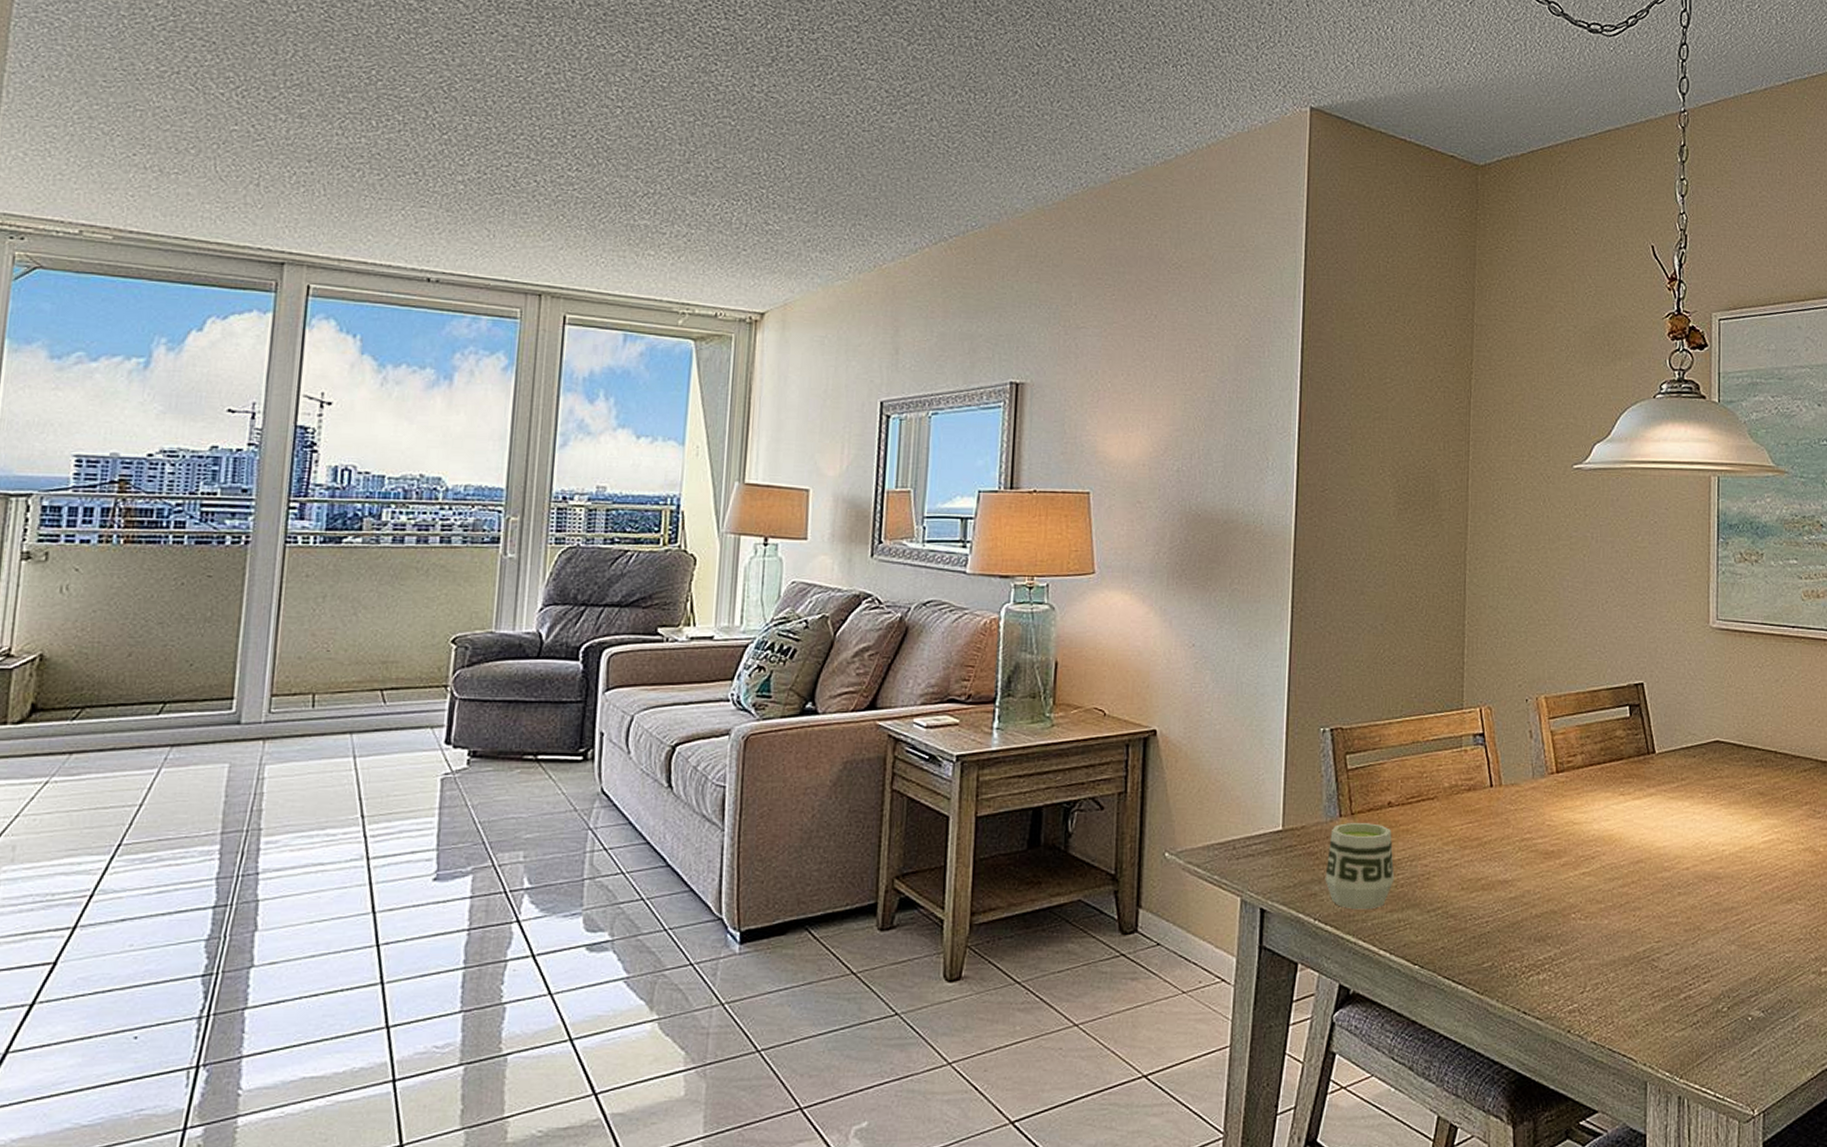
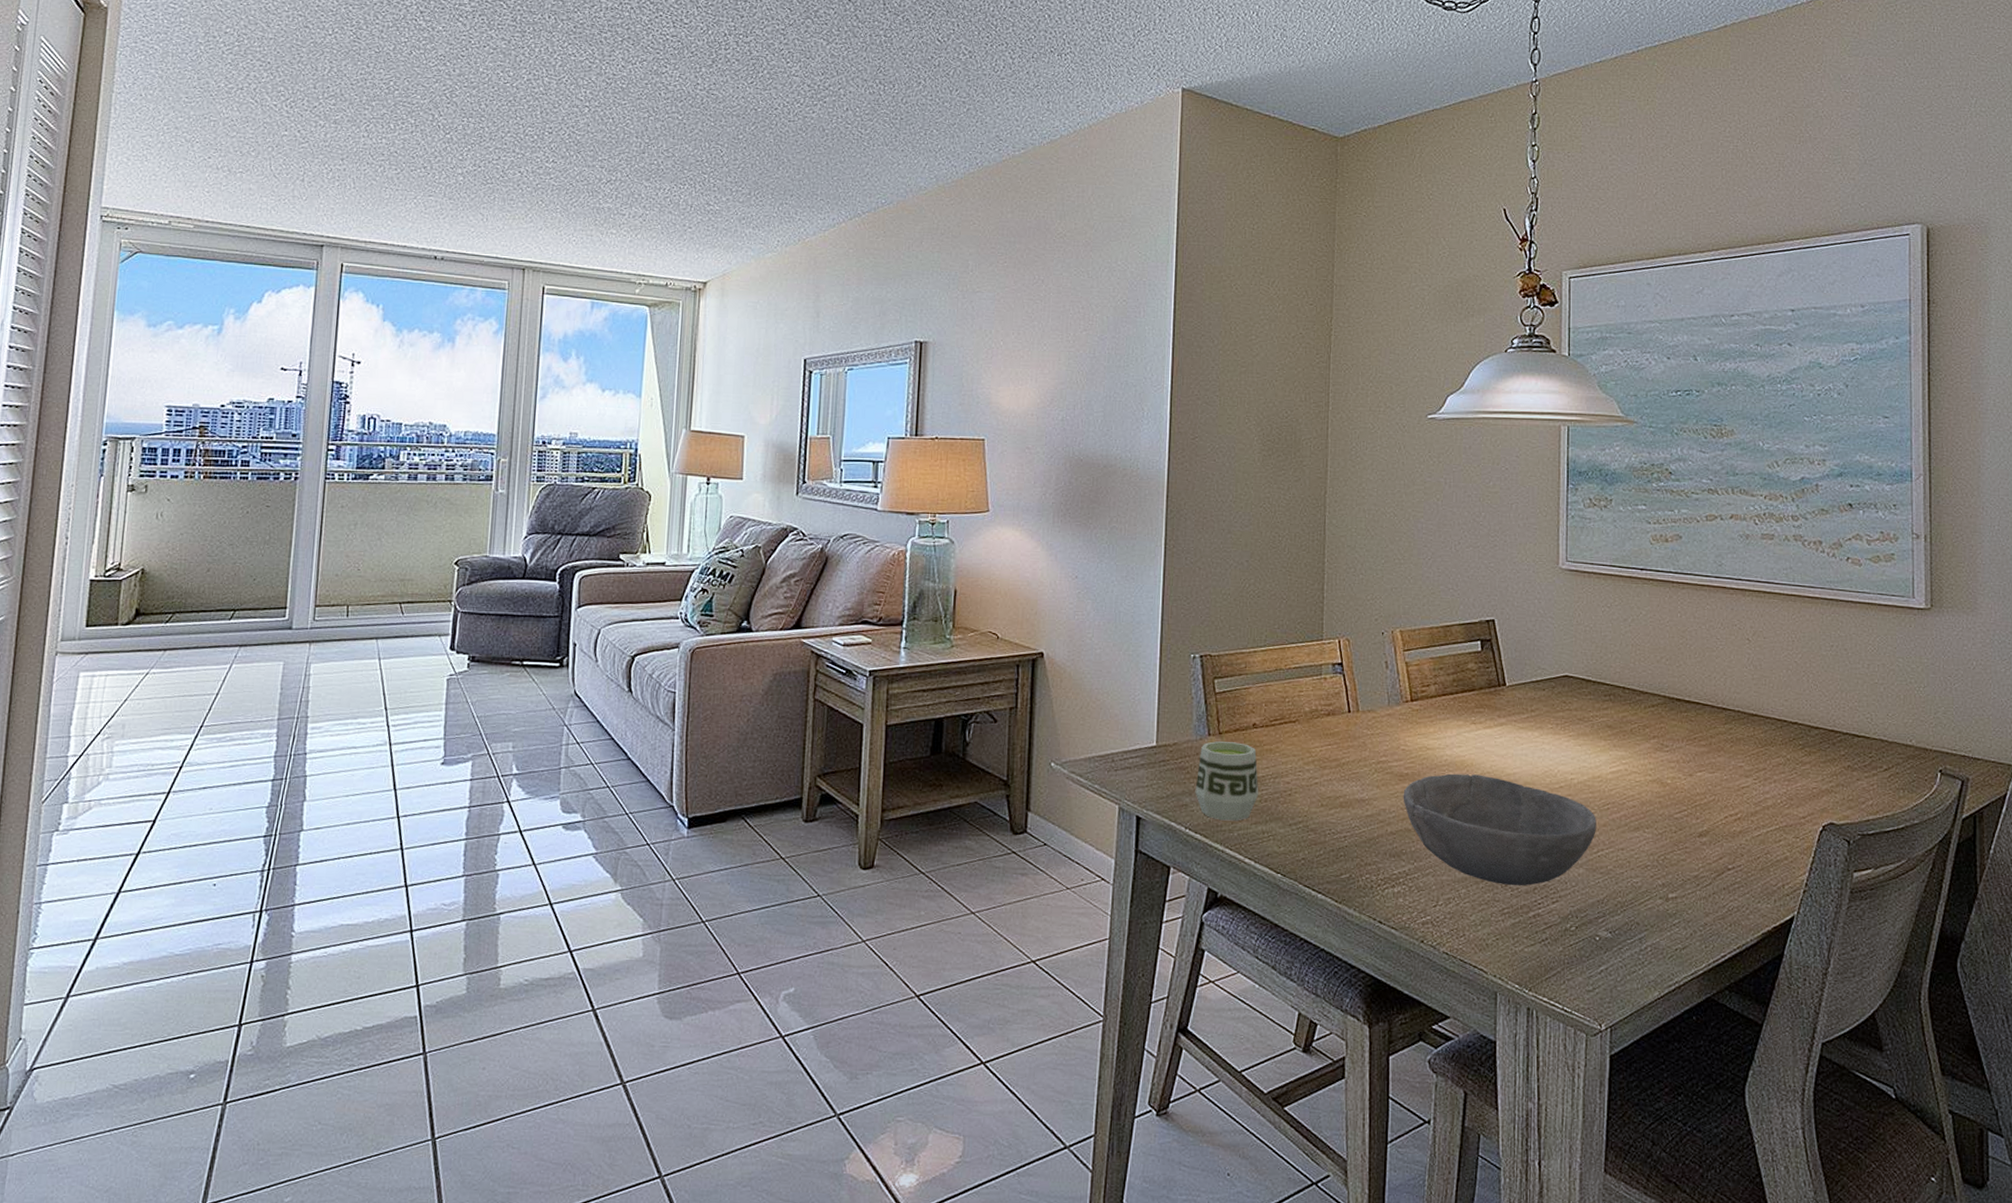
bowl: none [1548,849,1748,967] -> present [1403,773,1596,886]

